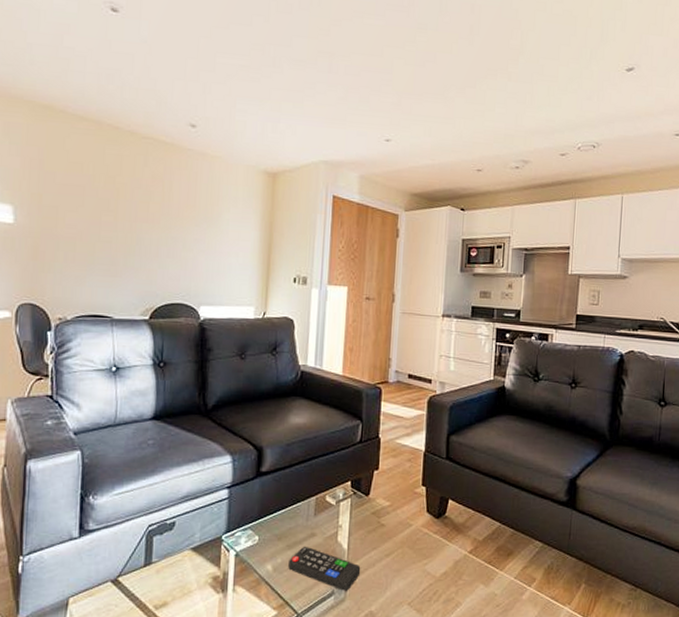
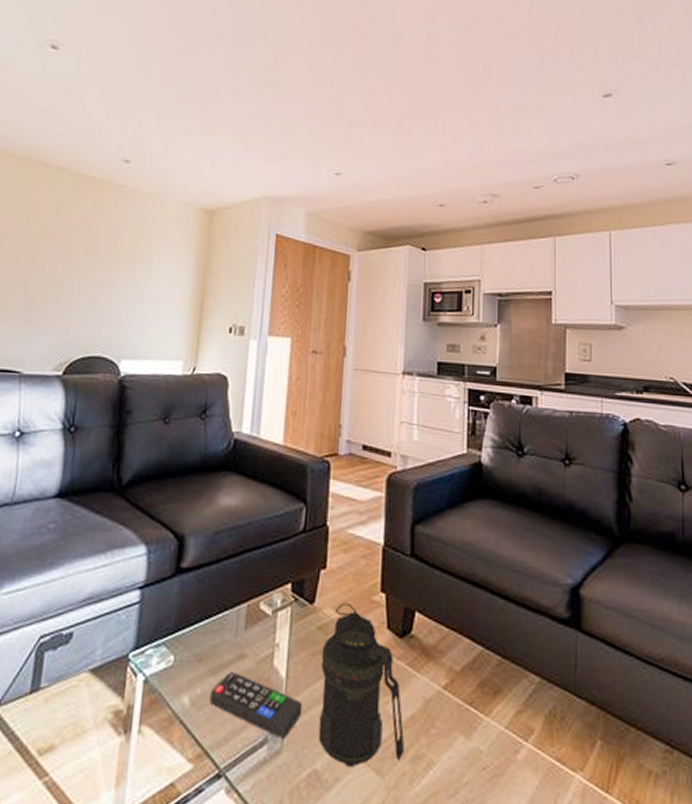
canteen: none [373,494,439,609] -> present [318,602,405,768]

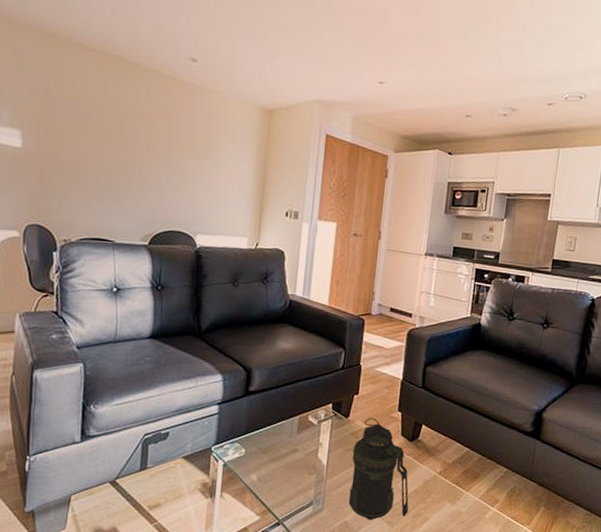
remote control: present [209,671,303,738] -> none [271,460,338,502]

